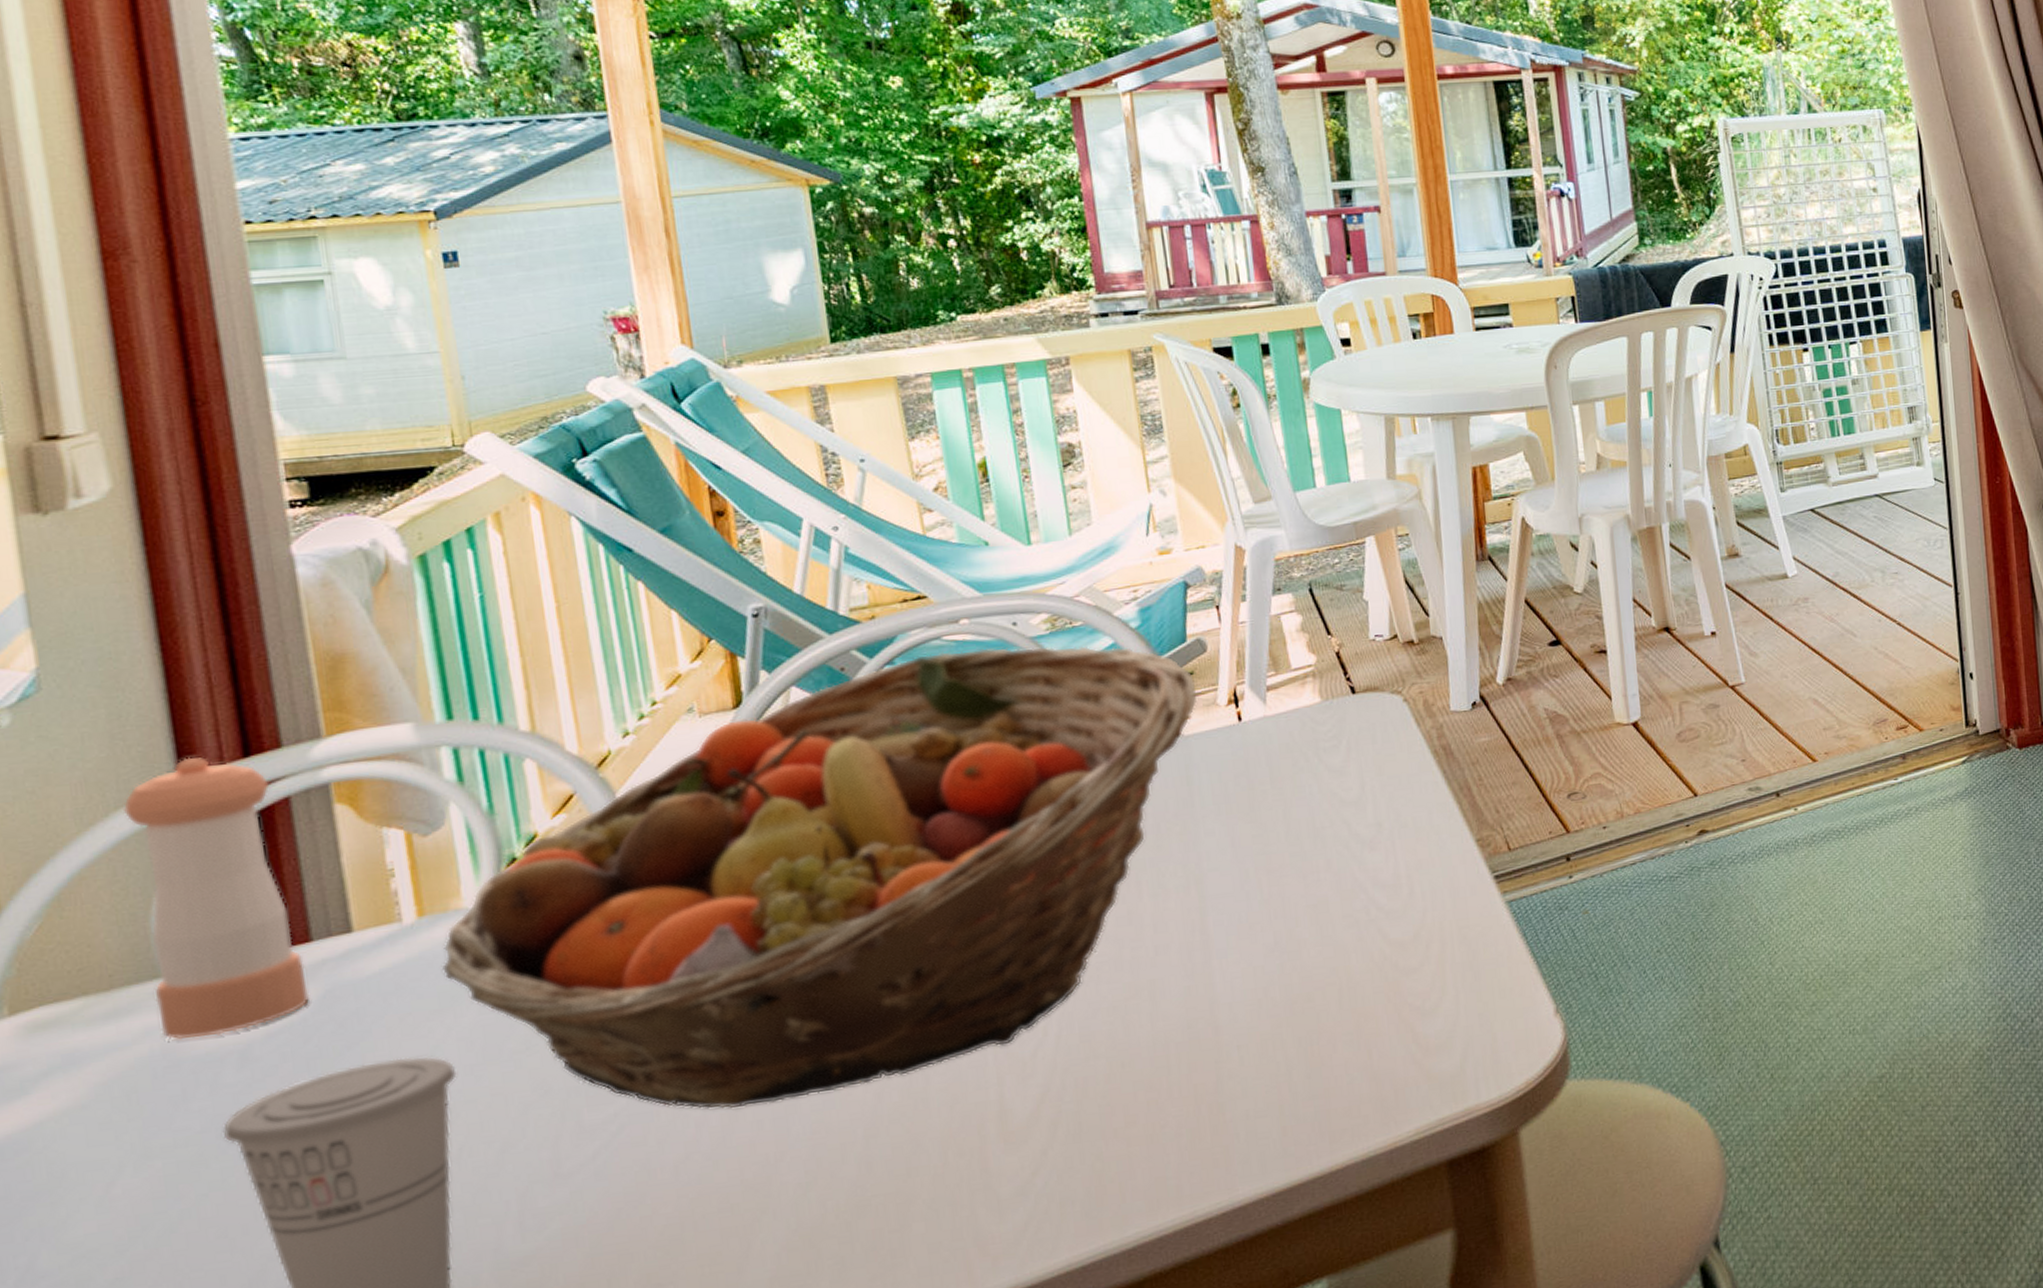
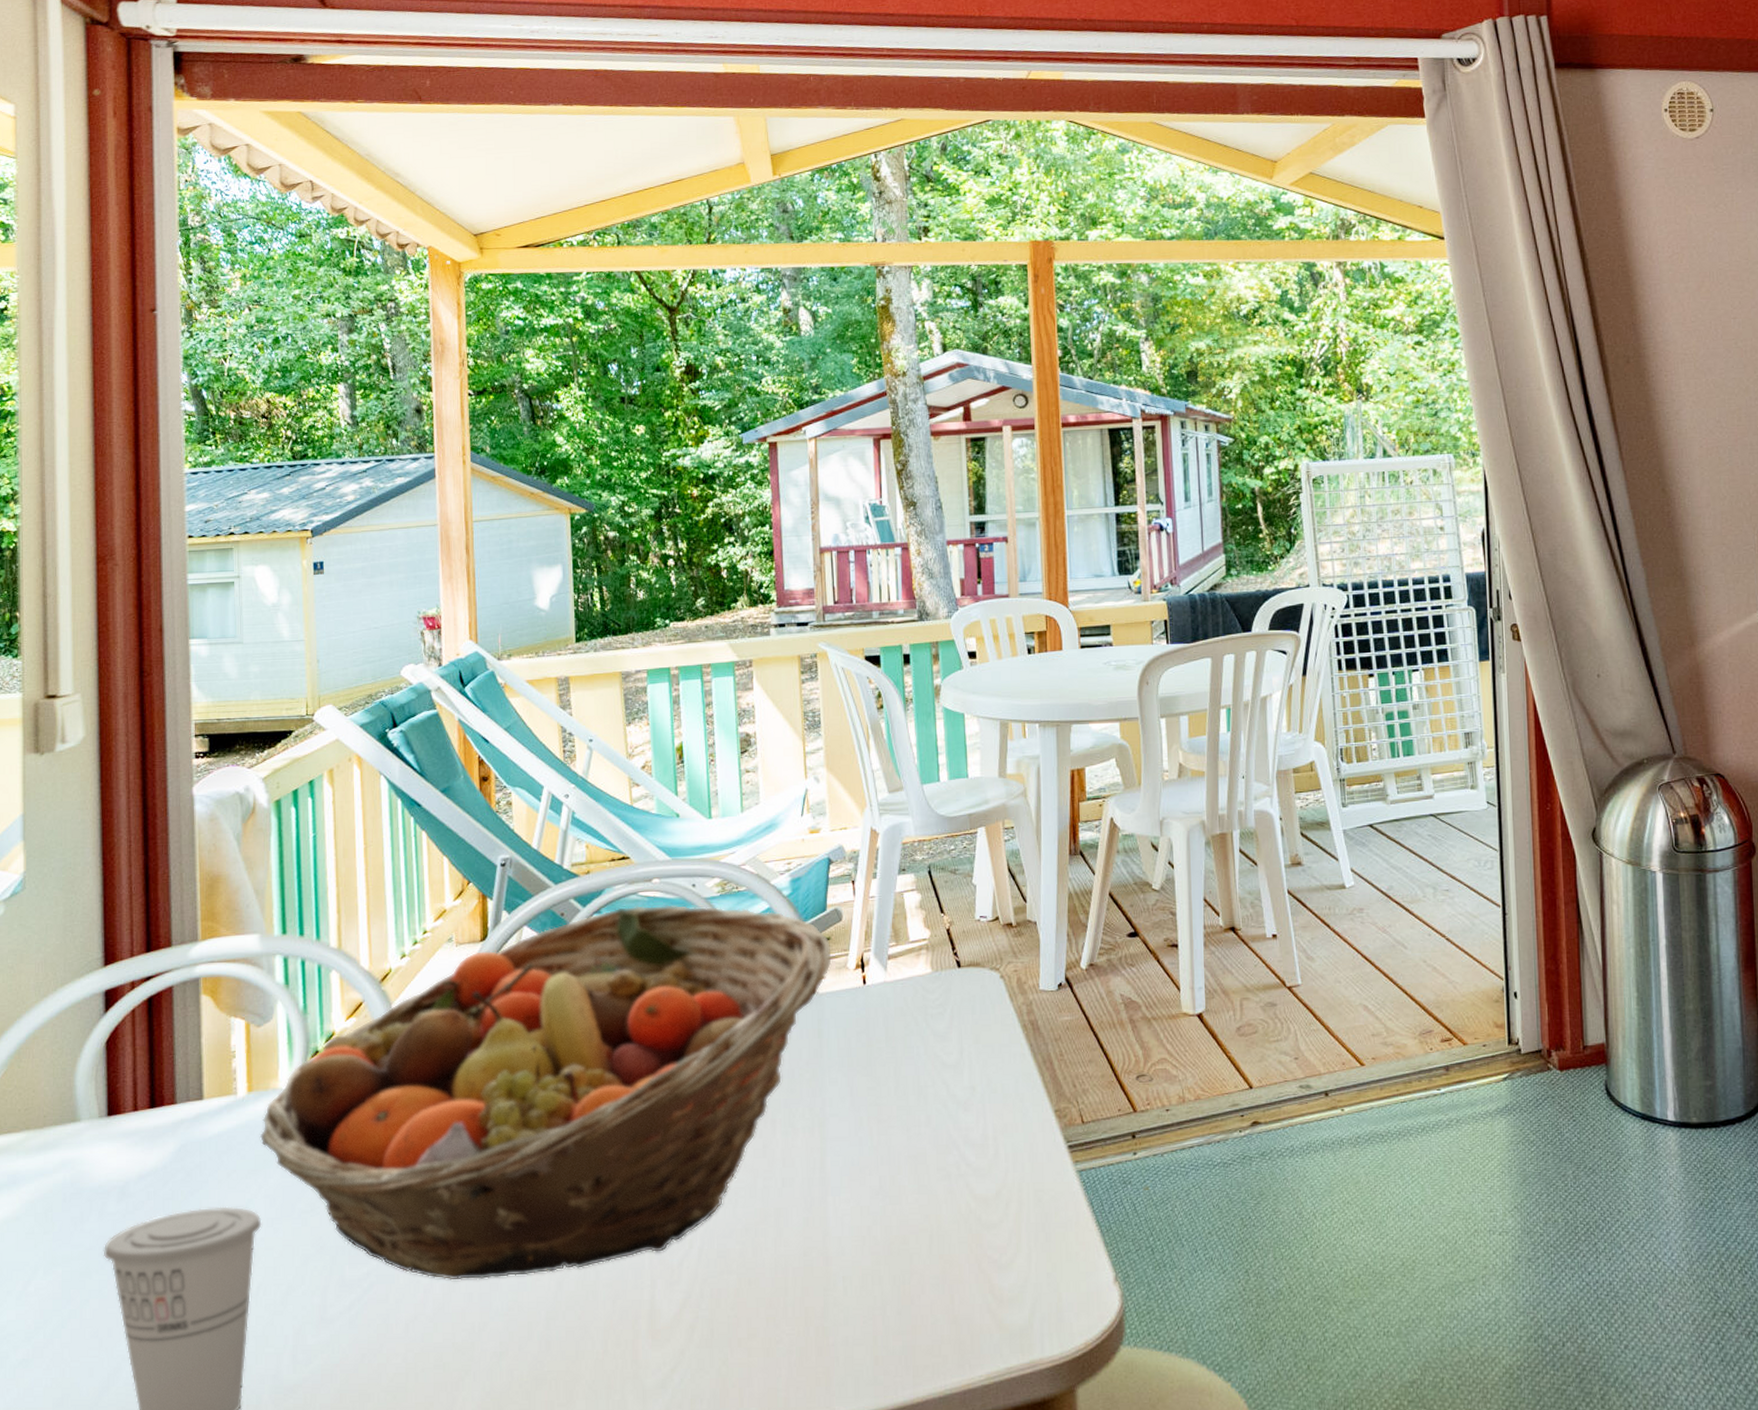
pepper shaker: present [122,757,310,1040] -> none [65,949,170,1173]

